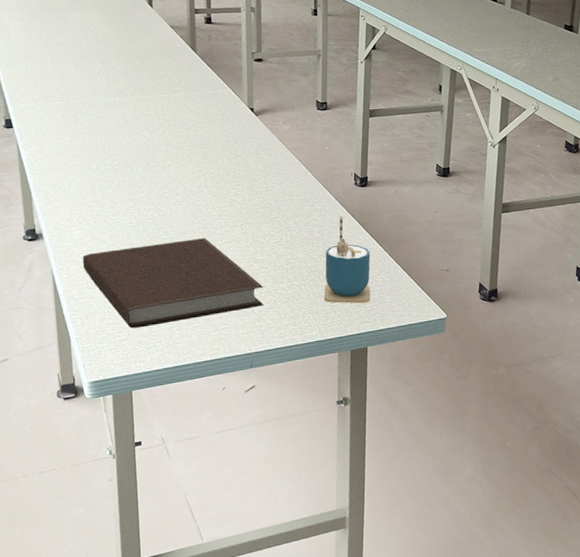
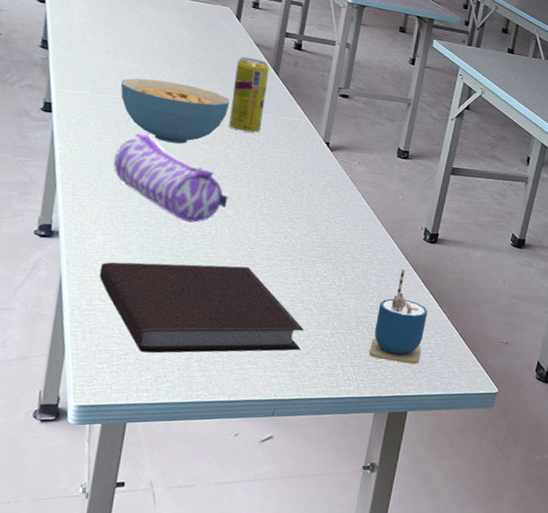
cereal bowl: none [63,78,159,136] -> present [120,78,230,144]
pencil case: none [73,132,176,206] -> present [114,133,228,223]
beverage can: none [157,40,191,113] -> present [229,57,270,133]

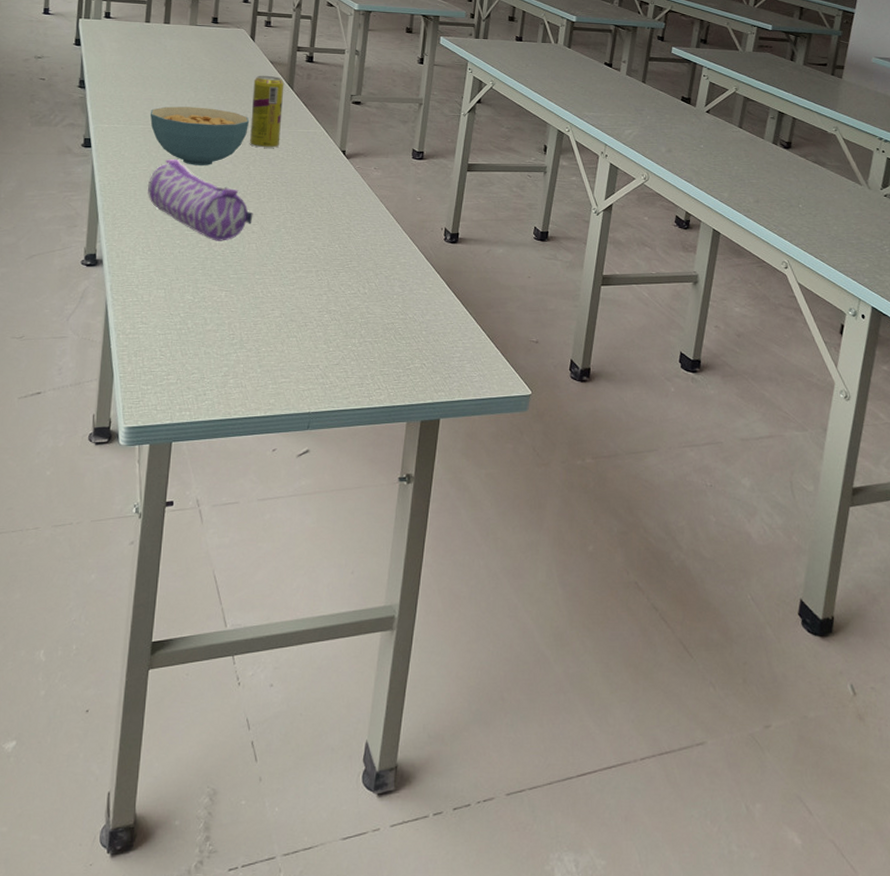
notebook: present [99,262,305,353] -> none [140,280,333,372]
cup: present [369,269,428,364] -> none [398,272,453,369]

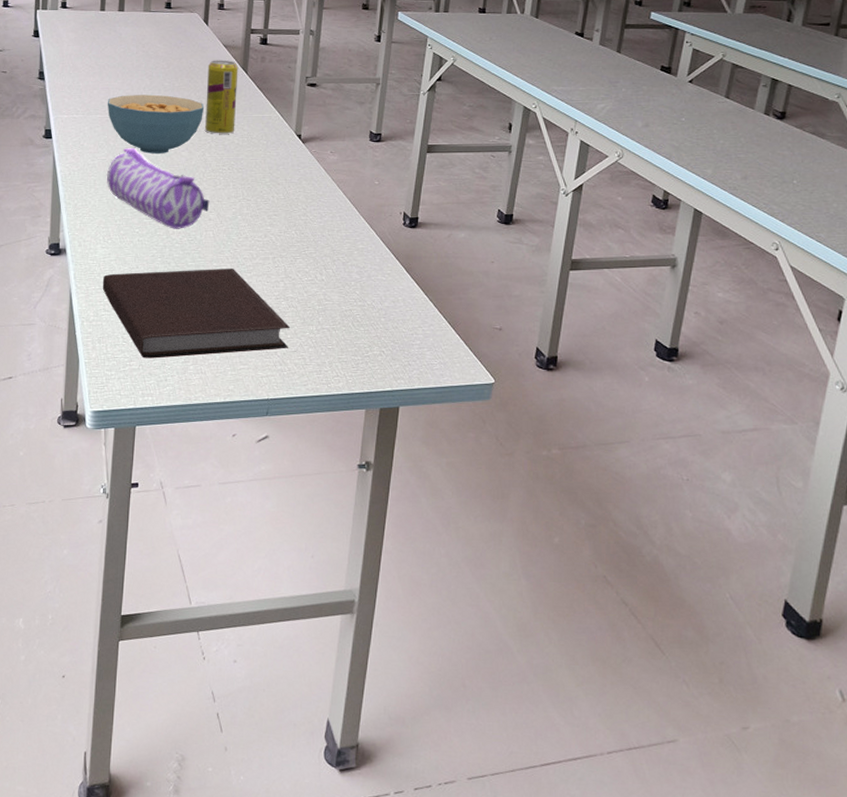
notebook: none [140,280,333,372] -> present [102,268,291,359]

